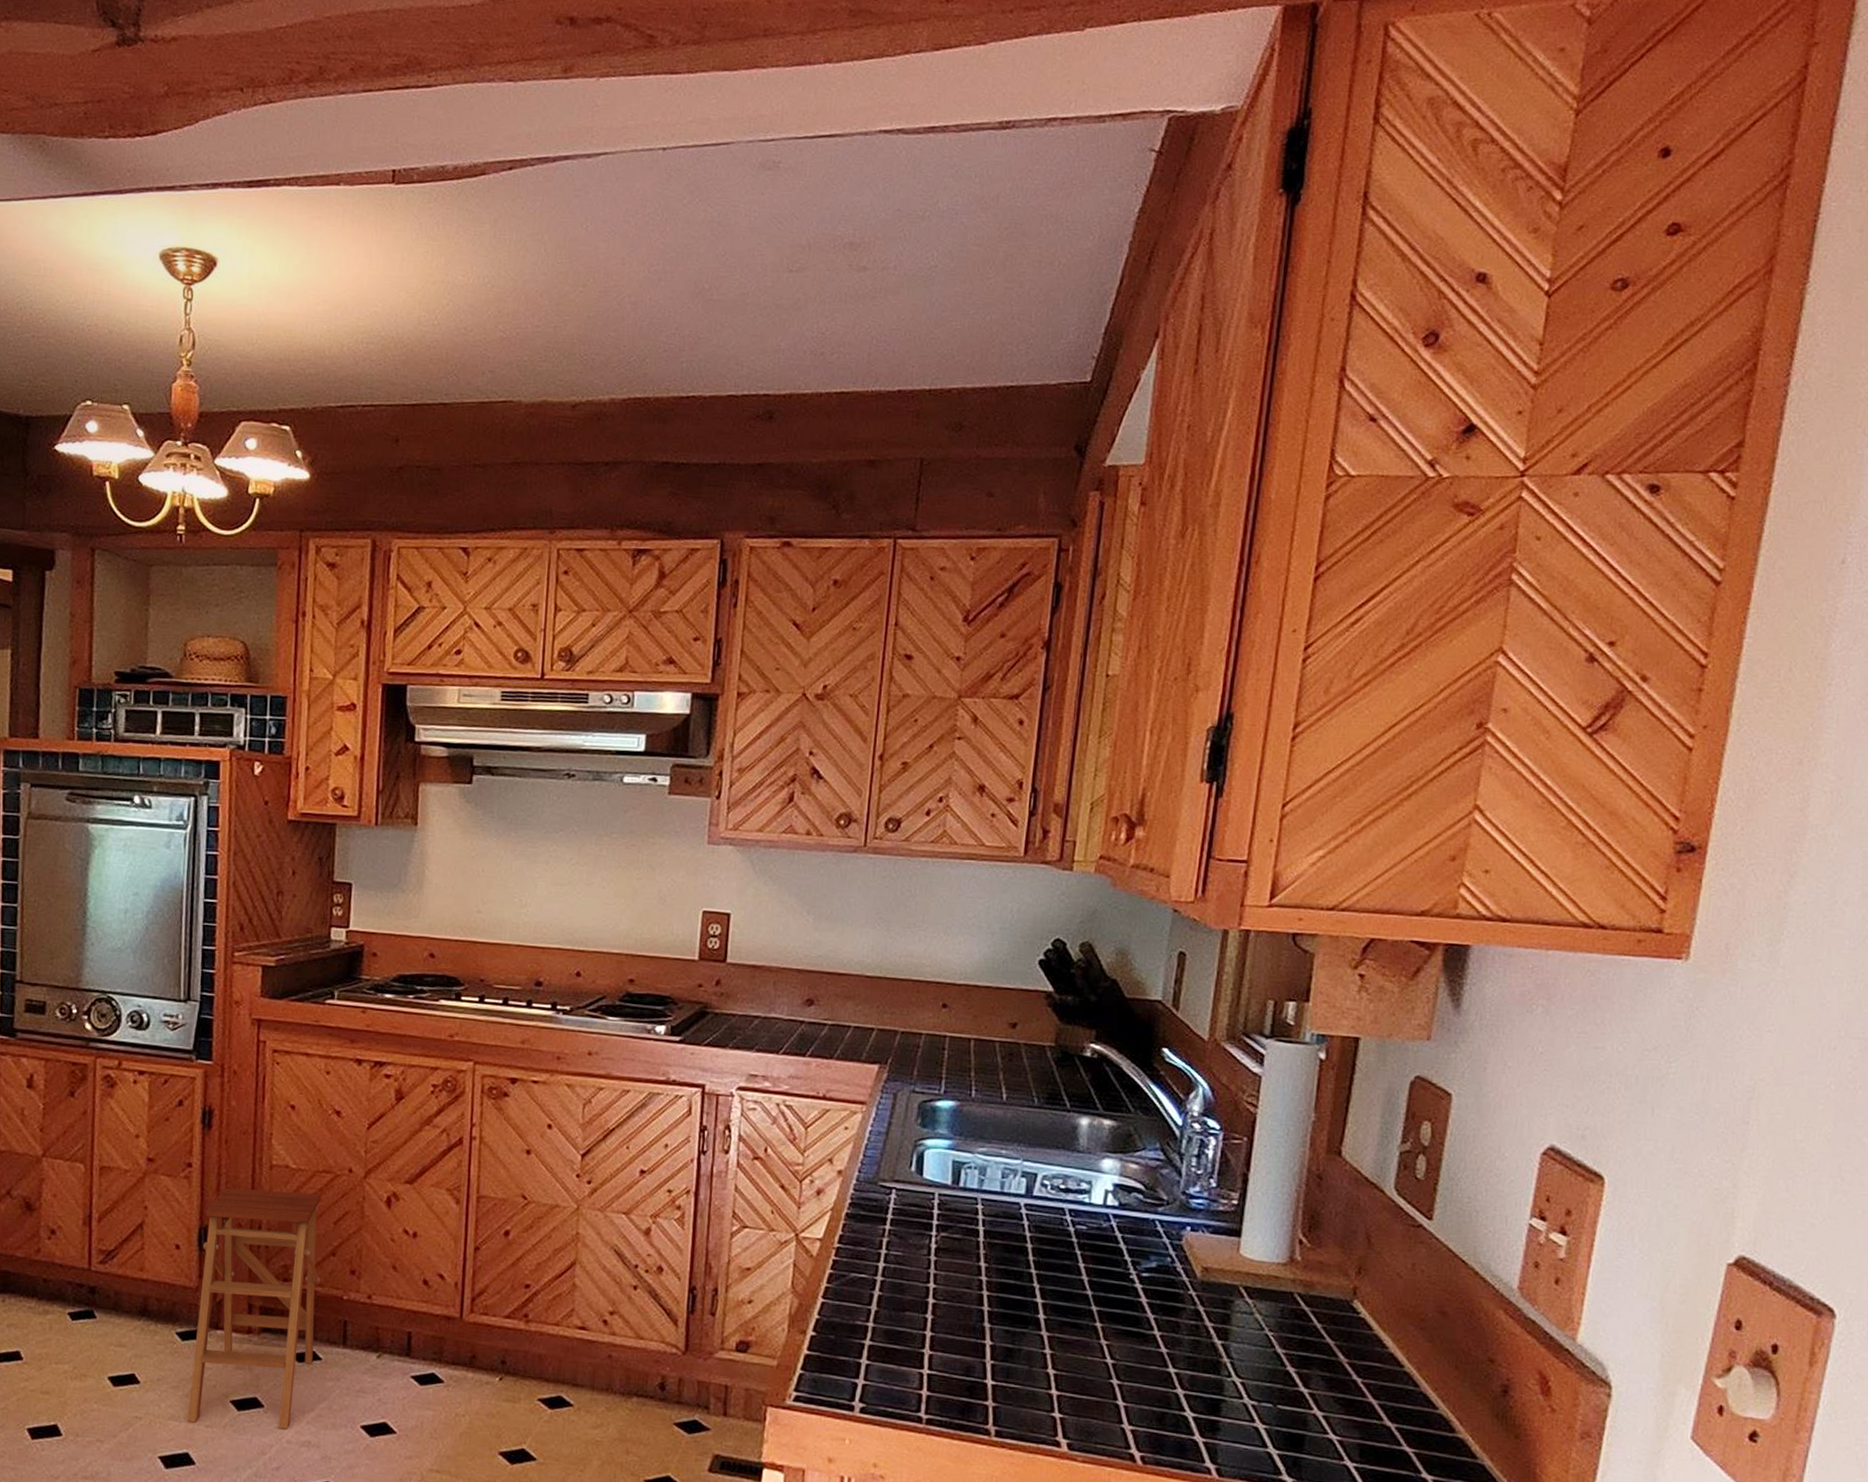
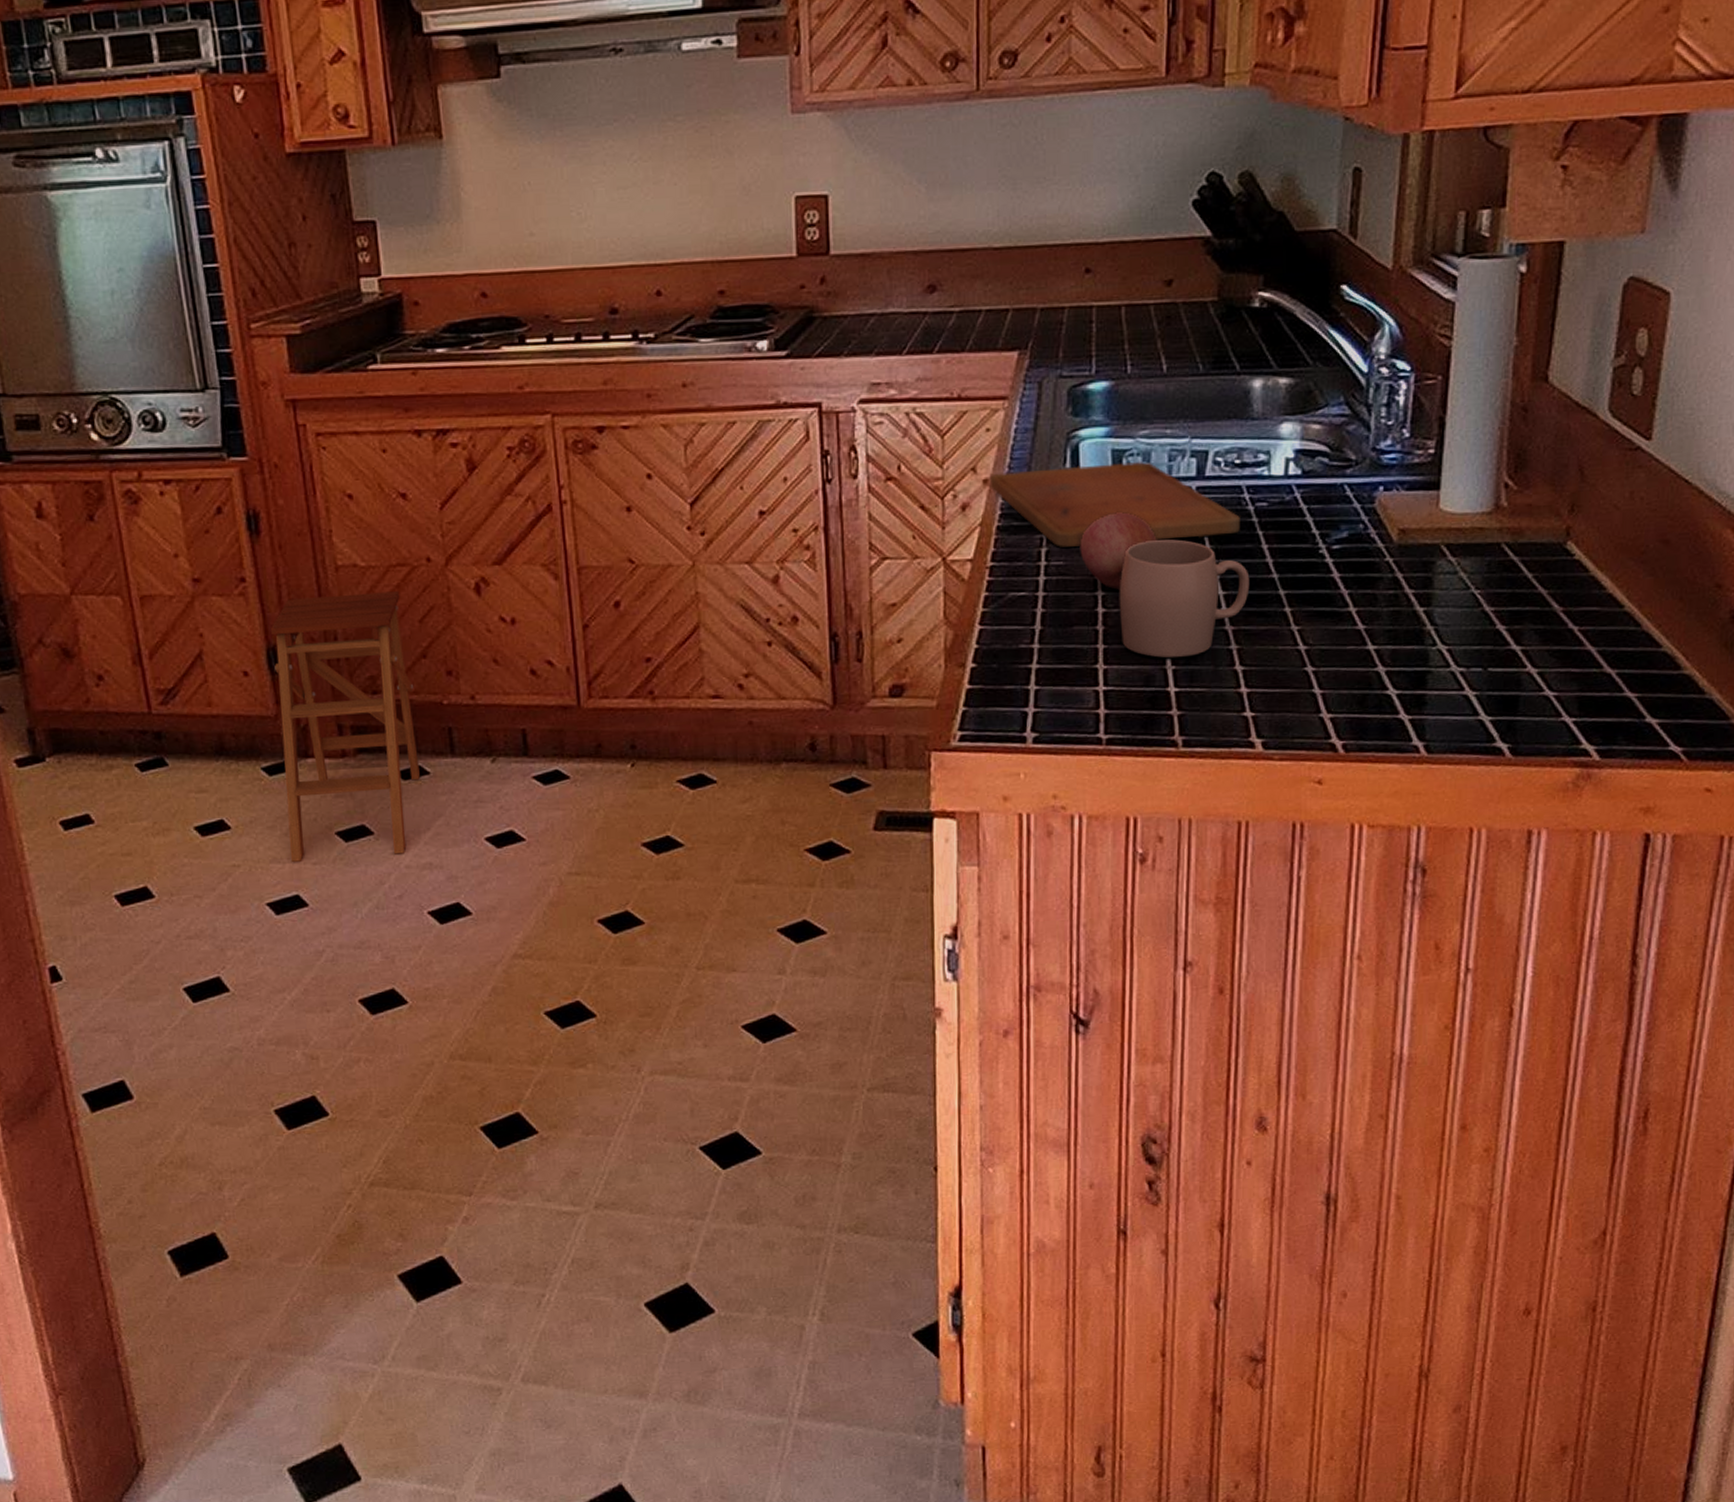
cutting board: none [843,1167,1061,1250] -> present [989,461,1240,547]
fruit: none [917,1216,986,1285] -> present [1080,512,1157,590]
mug: none [947,1244,1066,1355] -> present [1119,539,1250,659]

